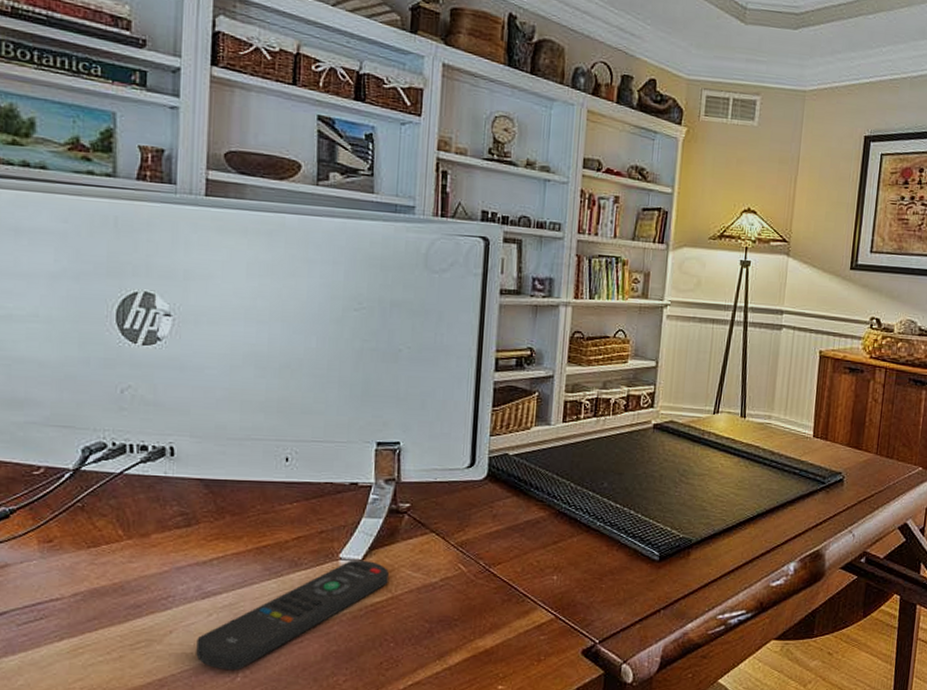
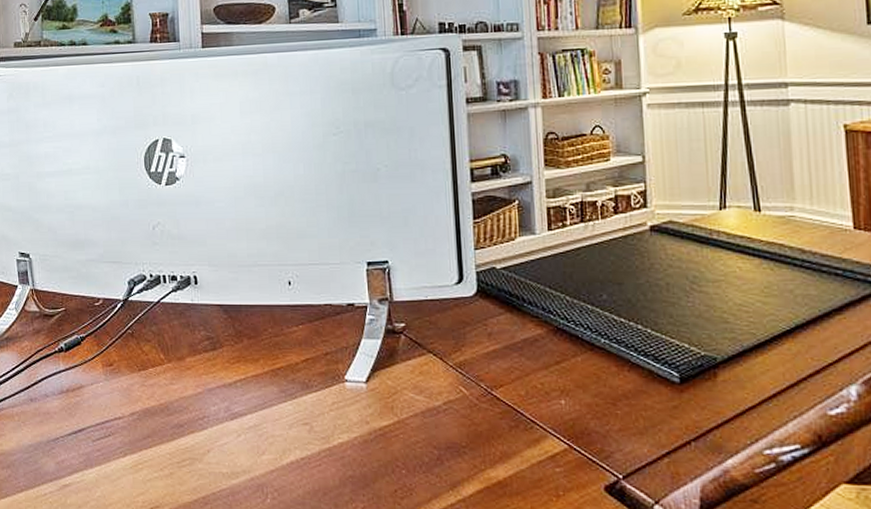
remote control: present [196,559,389,671] -> none [230,382,393,492]

